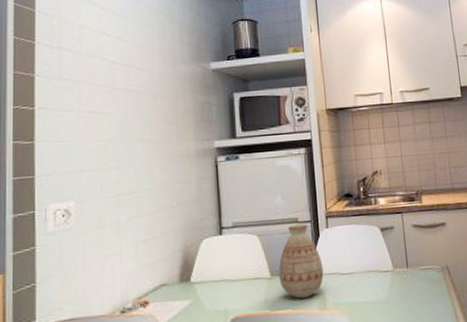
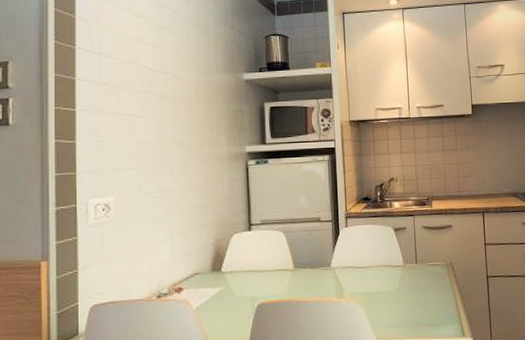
vase: present [278,224,324,299] -> none [301,223,342,288]

